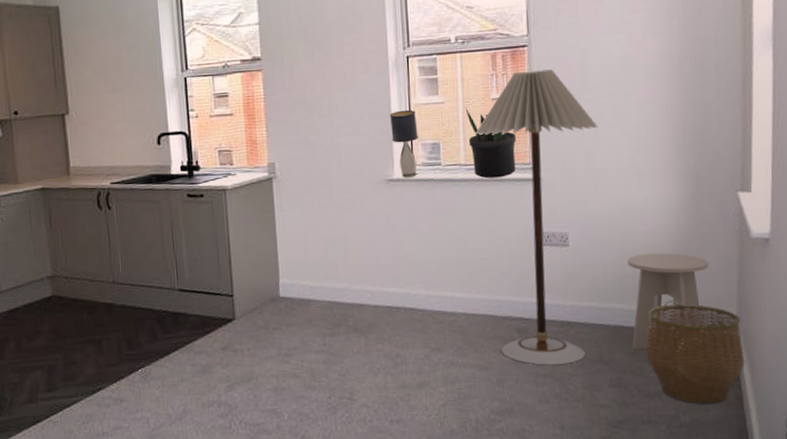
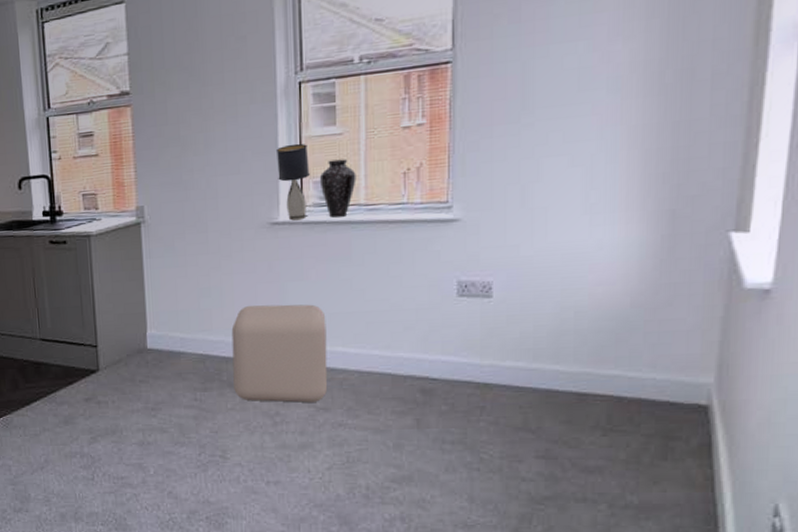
cube: none [355,253,440,345] -> present [231,304,328,403]
vase: none [426,124,457,177] -> present [319,159,356,219]
planter: present [465,103,517,179] -> none [368,132,432,220]
floor lamp: present [475,69,598,366] -> none [380,89,540,431]
side table: present [627,253,708,352] -> none [567,306,680,422]
basket: present [645,300,746,404] -> none [584,362,722,484]

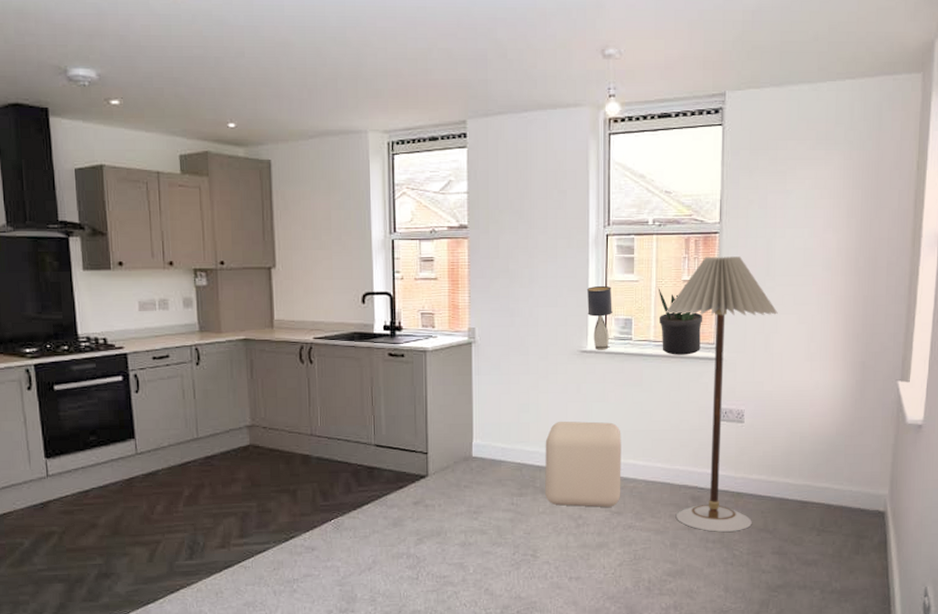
vase: present [319,159,356,219] -> none [619,302,648,351]
planter: none [368,132,432,220] -> present [658,285,703,355]
floor lamp: none [380,89,540,431] -> present [666,257,778,532]

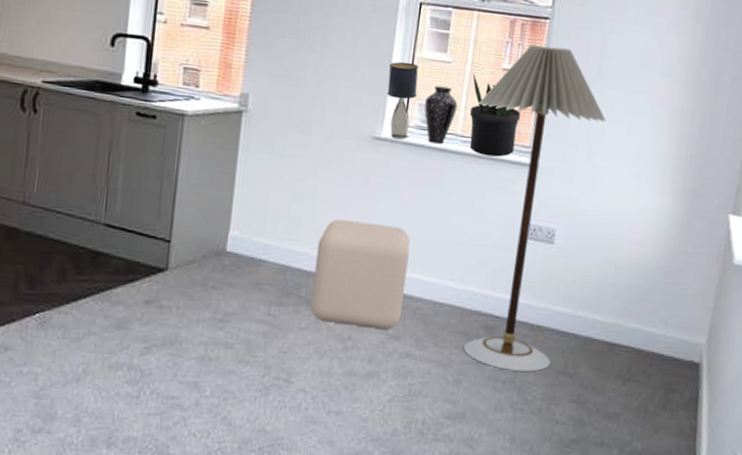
vase: none [619,302,648,351] -> present [424,86,458,145]

